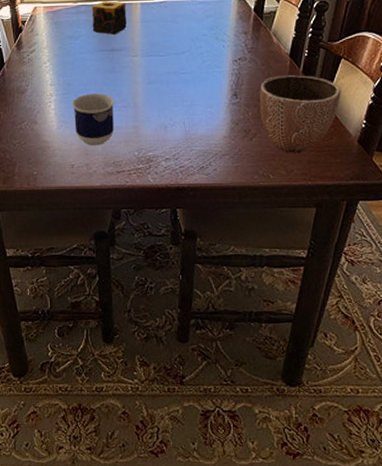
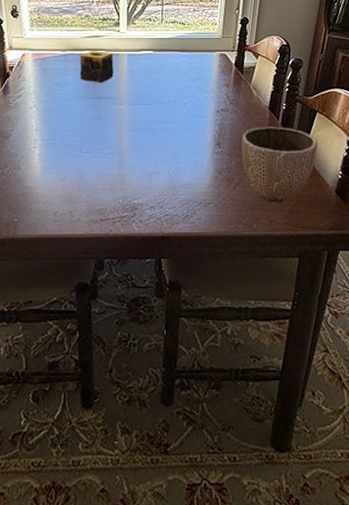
cup: present [72,94,115,146] -> none [57,140,100,193]

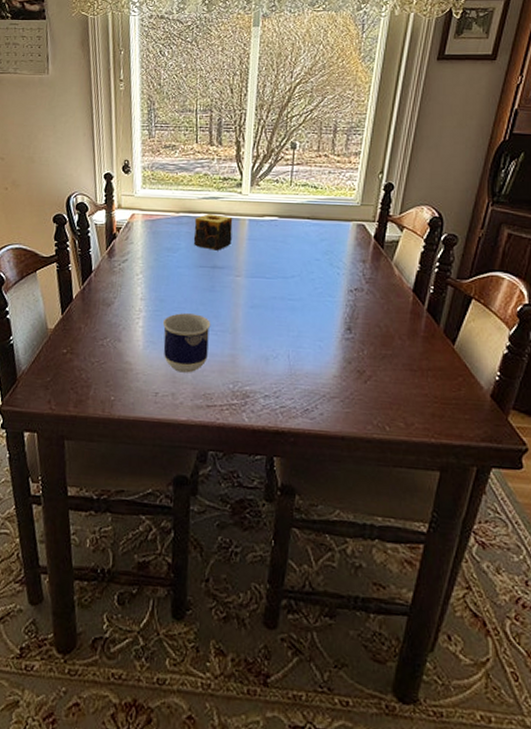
cup: none [57,140,100,193] -> present [162,313,211,373]
decorative bowl: present [242,127,318,203] -> none [377,312,471,403]

